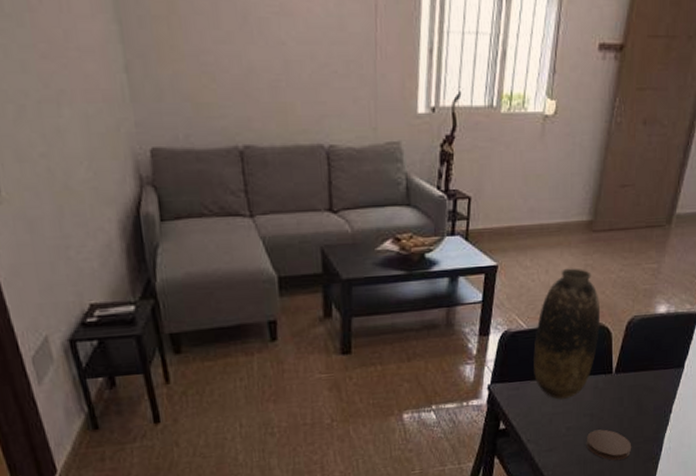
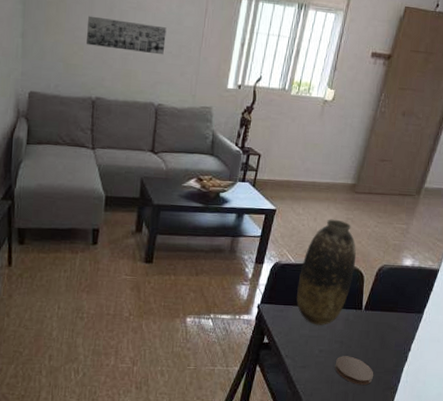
wall art: none [215,30,327,77] -> present [87,15,167,55]

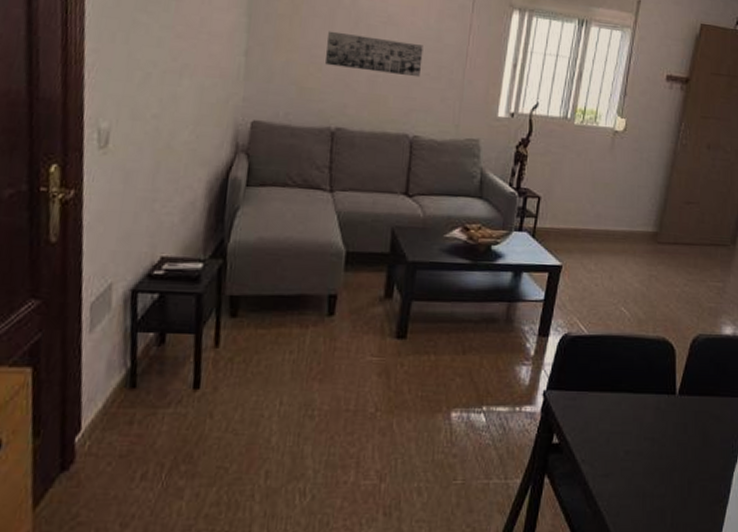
vase: present [296,219,357,325] -> none [593,276,664,417]
coaster: present [334,356,374,386] -> none [646,458,697,499]

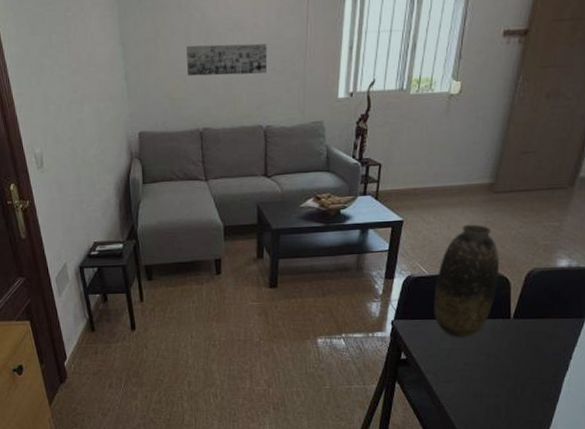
vase: none [593,276,664,417] -> present [434,224,500,338]

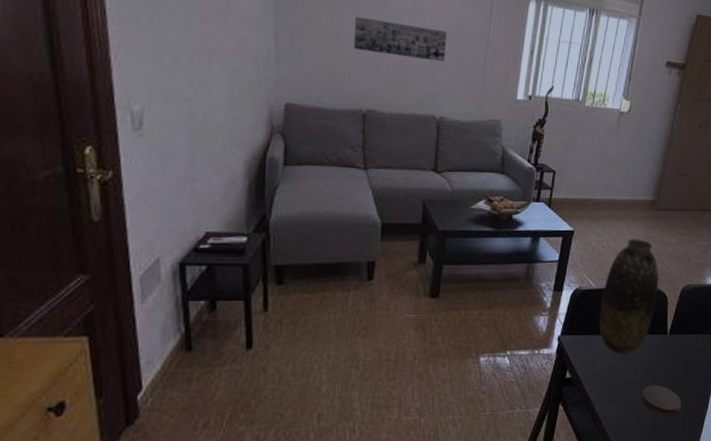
coaster: none [482,368,529,398] -> present [641,385,682,415]

